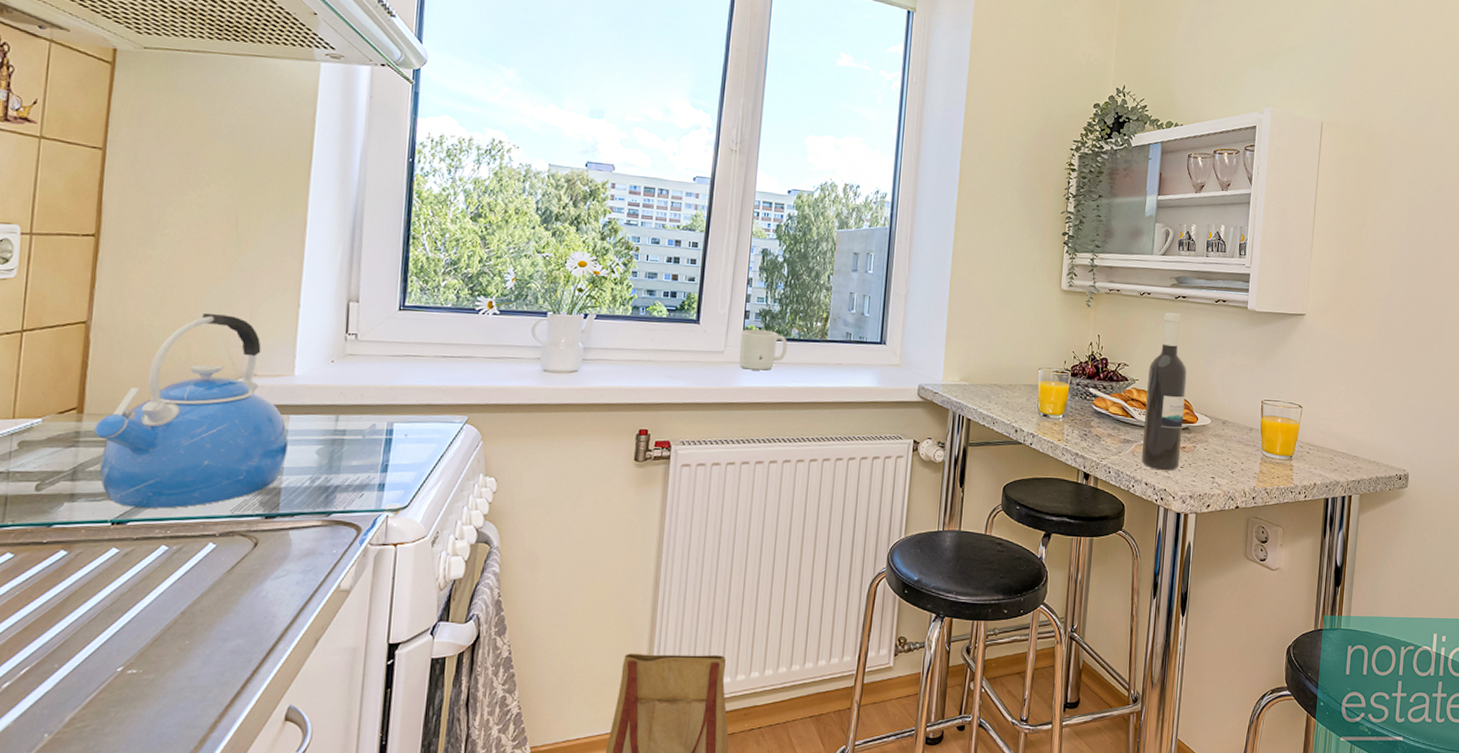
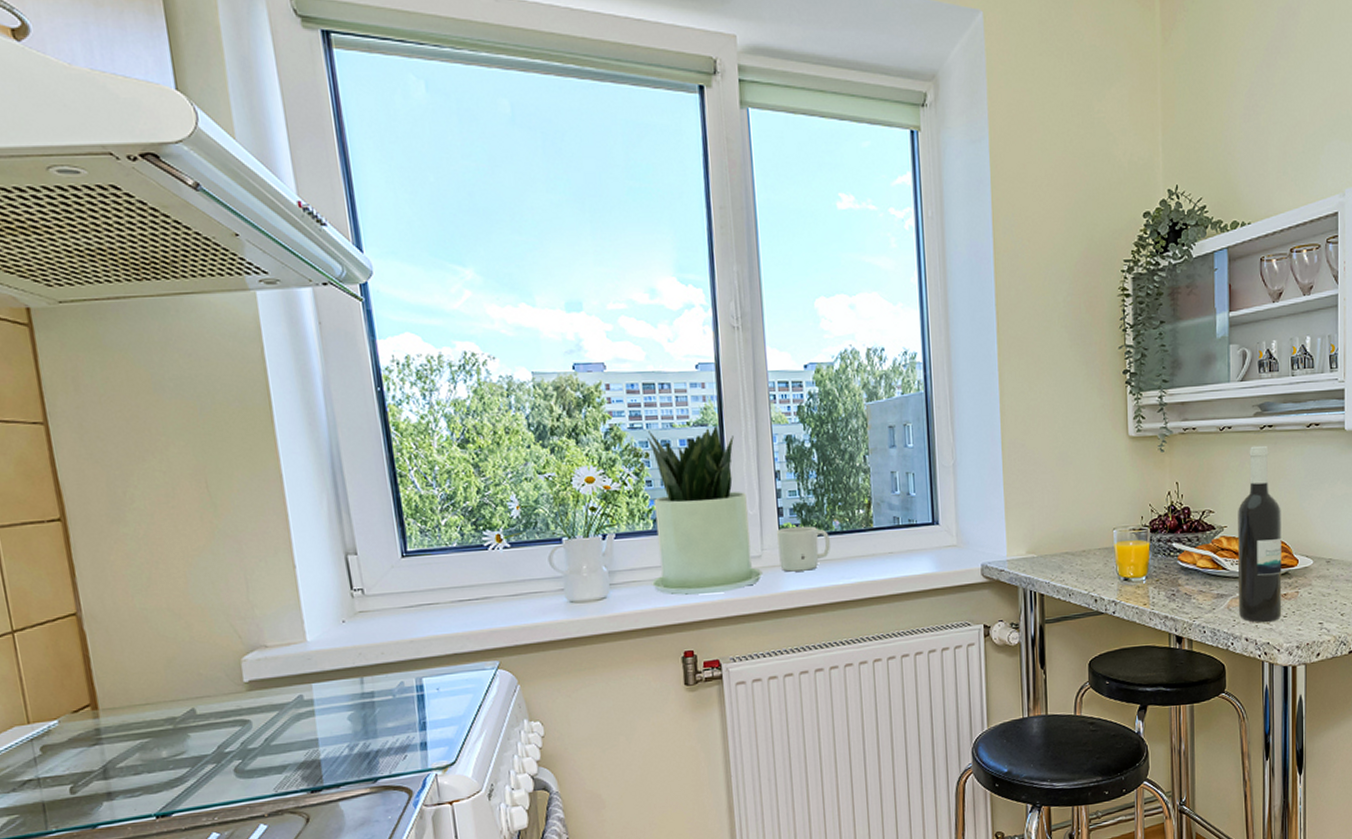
kettle: present [94,312,288,509] -> none [113,586,319,799]
planter: none [620,228,723,381] -> present [646,426,763,596]

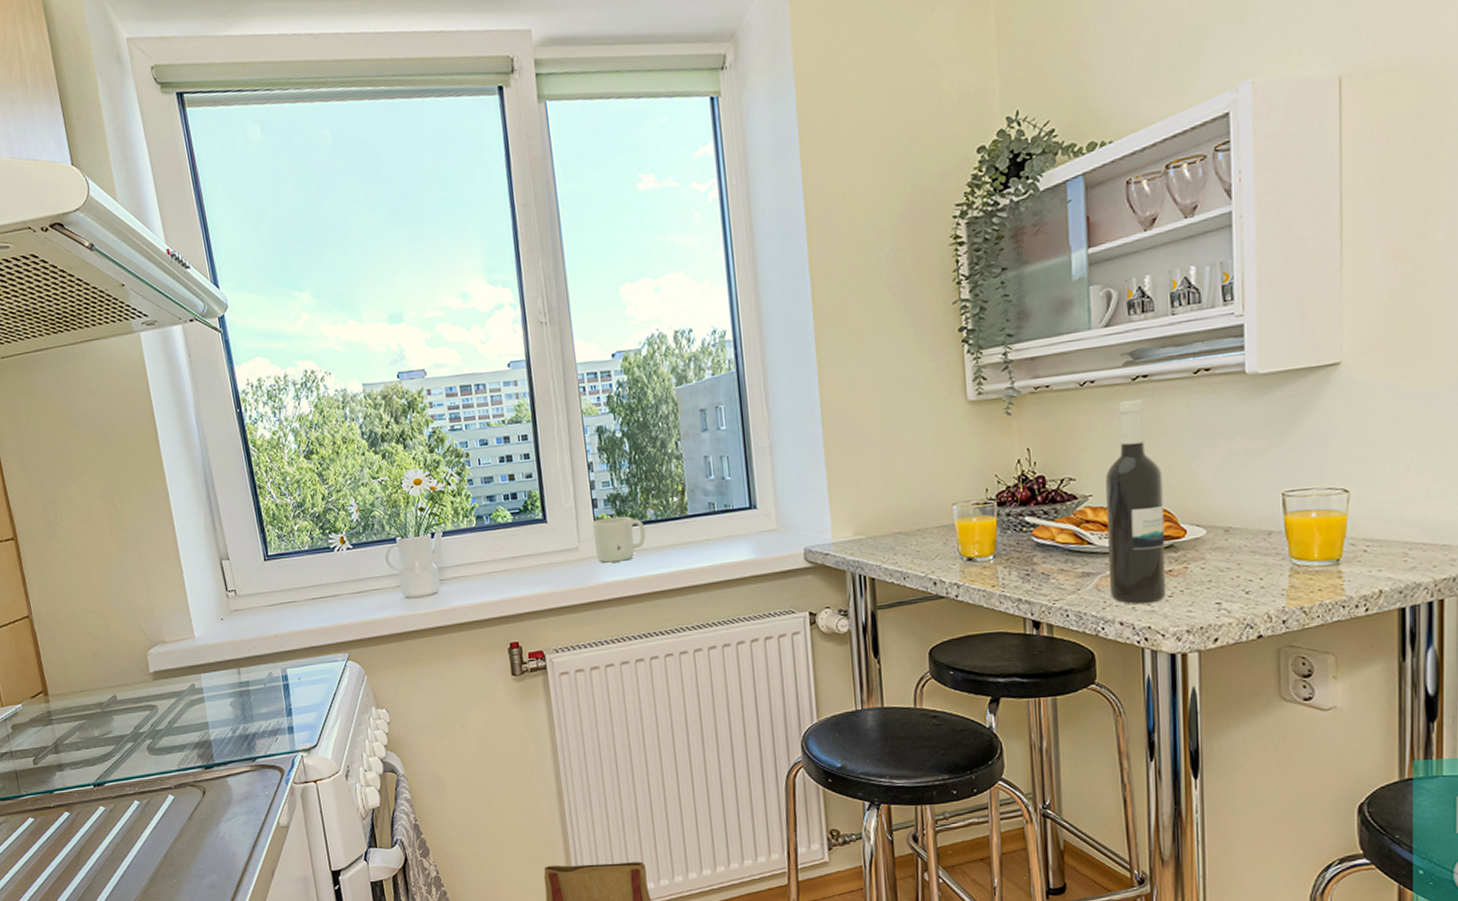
planter: present [646,426,763,596] -> none [465,422,581,589]

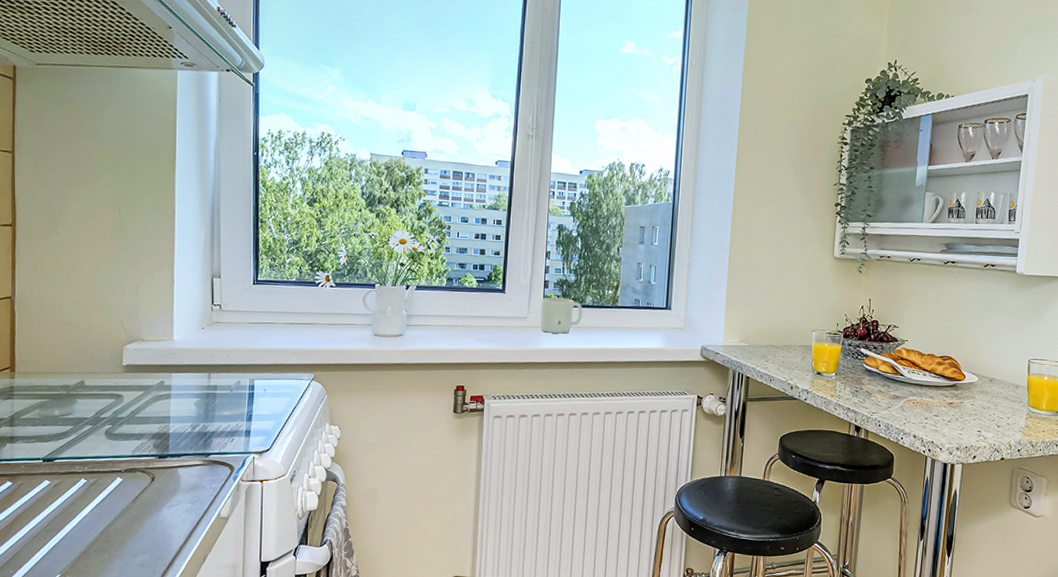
wine bottle: present [1106,399,1167,605] -> none [909,277,955,425]

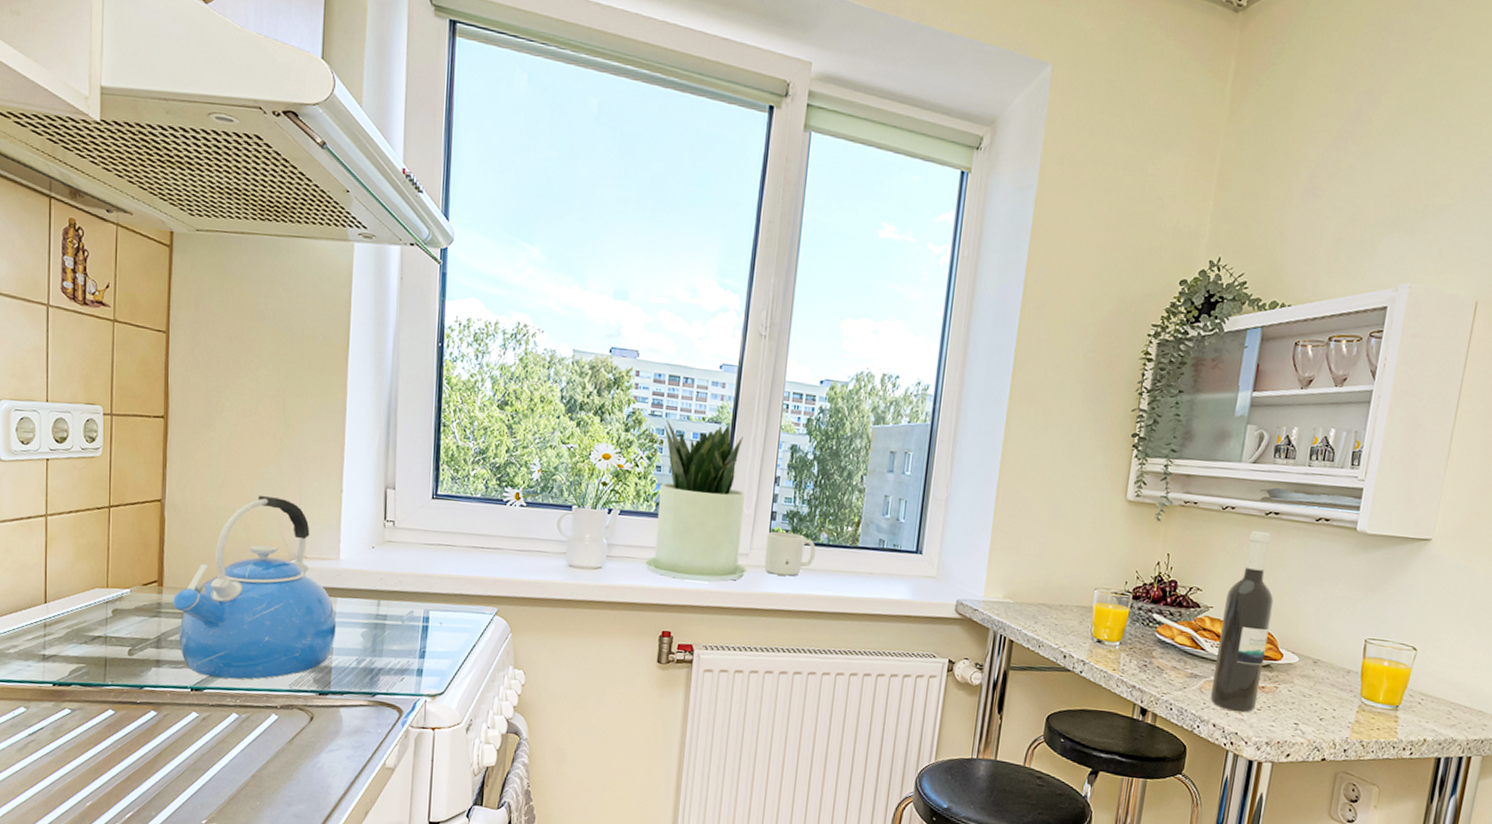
kettle: none [24,288,172,449] -> present [173,495,336,680]
planter: none [438,209,526,343] -> present [643,420,747,583]
wine bottle: none [909,277,955,425] -> present [1209,530,1274,713]

